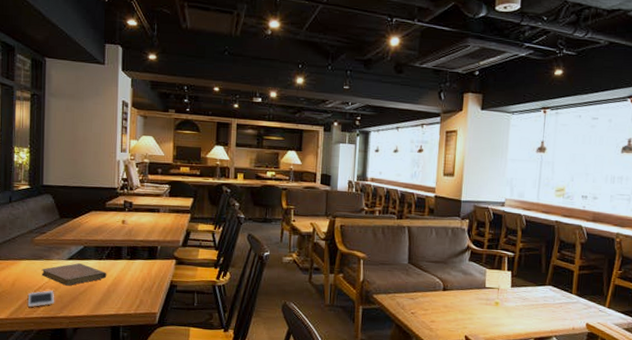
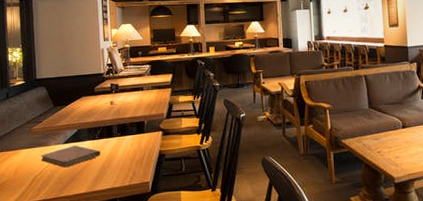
cell phone: present [27,290,55,308] -> none [30,174,55,192]

